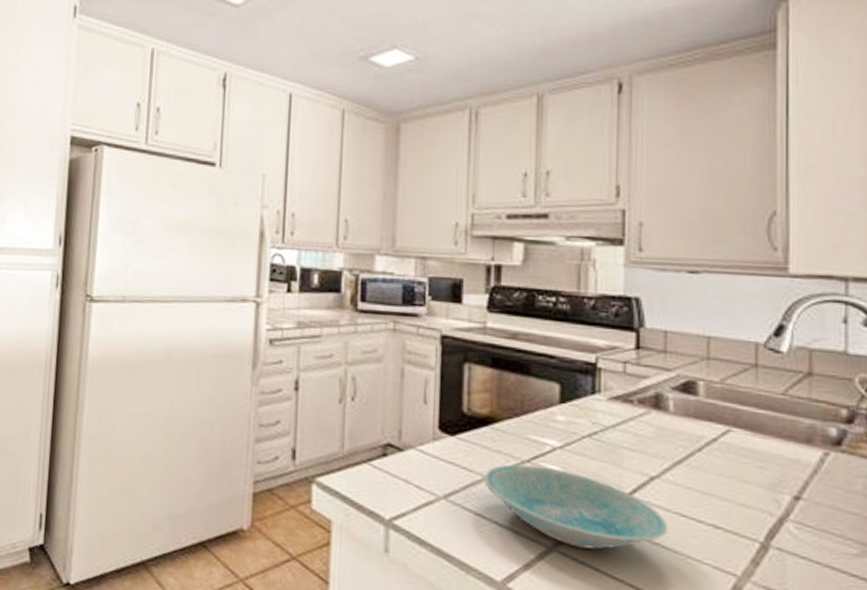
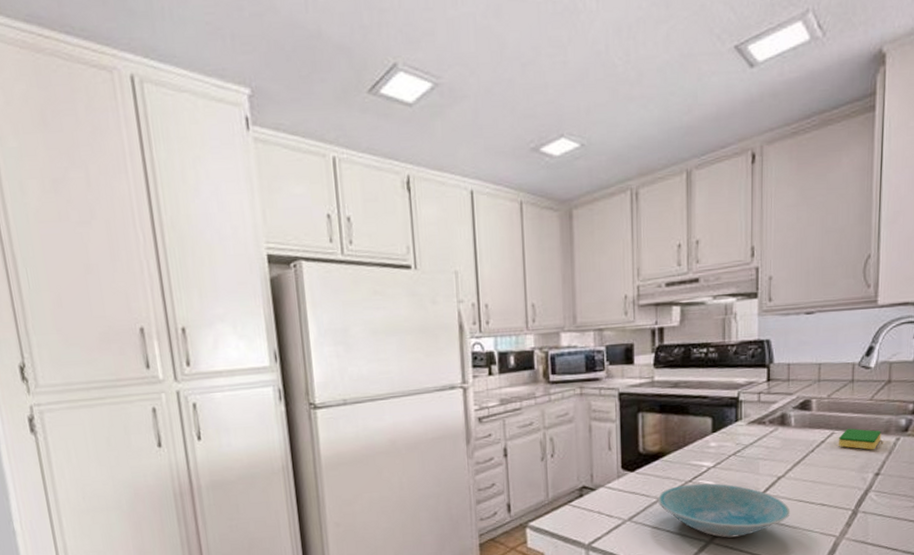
dish sponge: none [738,427,801,463] -> present [839,428,881,450]

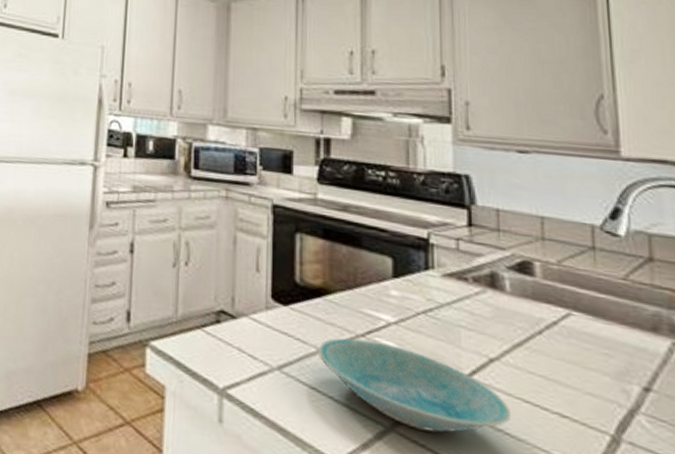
dish sponge: present [839,428,881,450] -> none [580,312,647,352]

